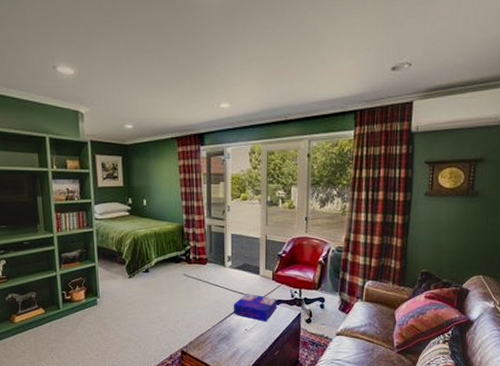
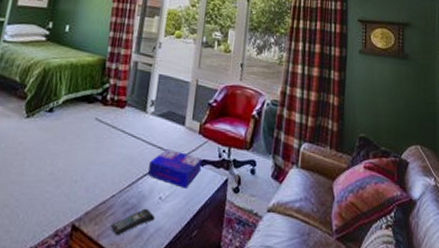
remote control: none [210,337,244,356] -> present [110,208,156,236]

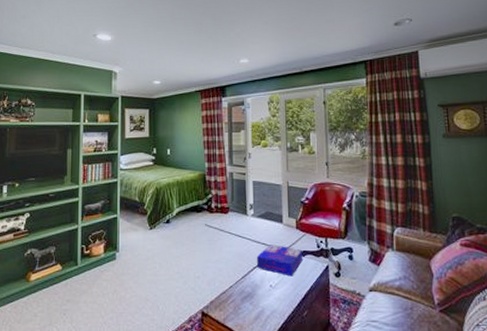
remote control: present [110,208,156,236] -> none [232,295,270,318]

